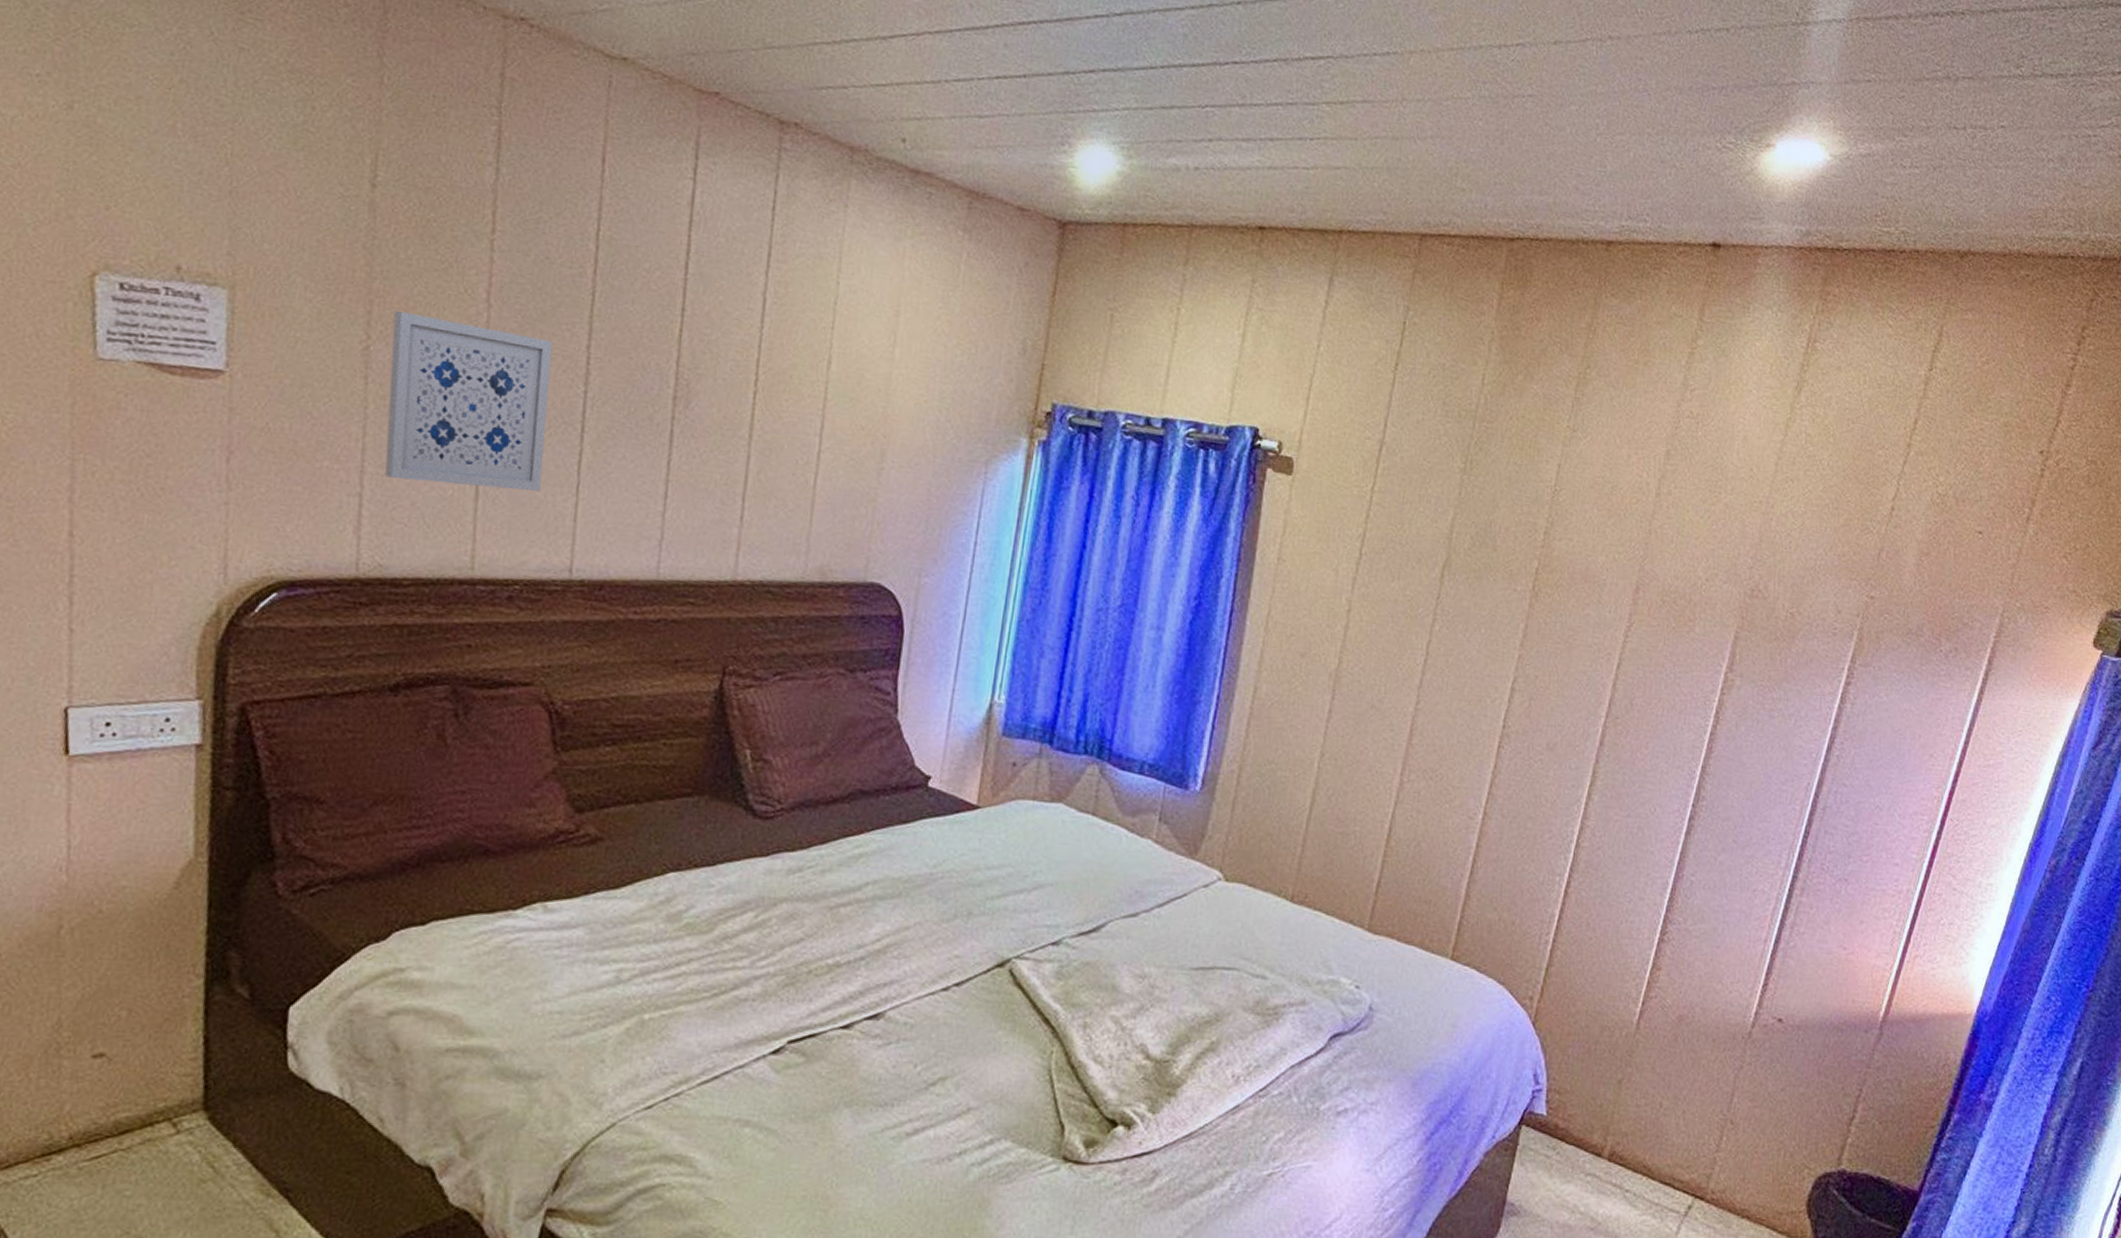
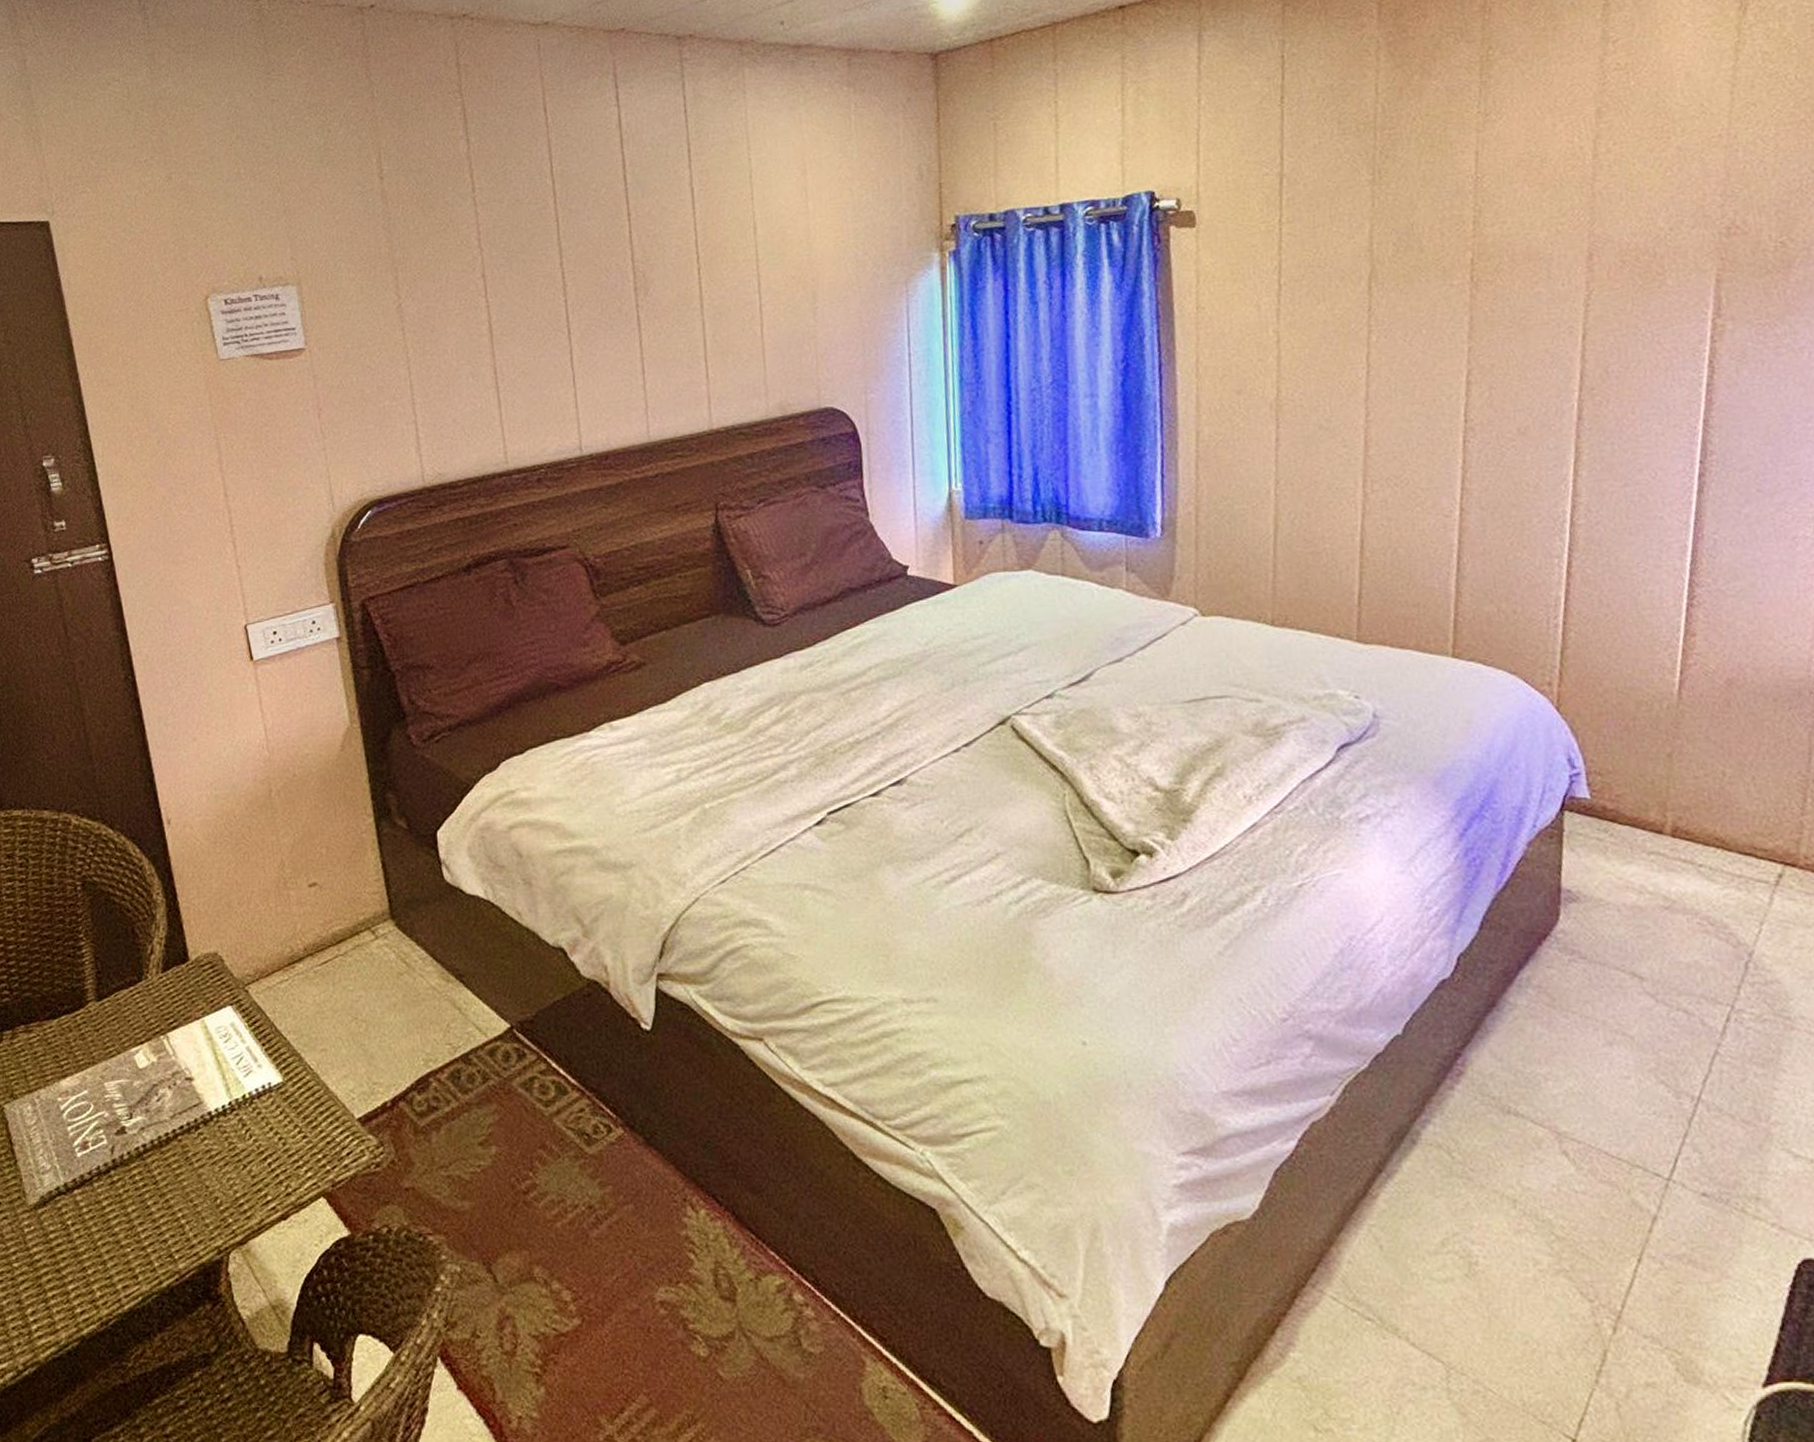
wall art: present [385,311,553,491] -> none [414,266,546,404]

